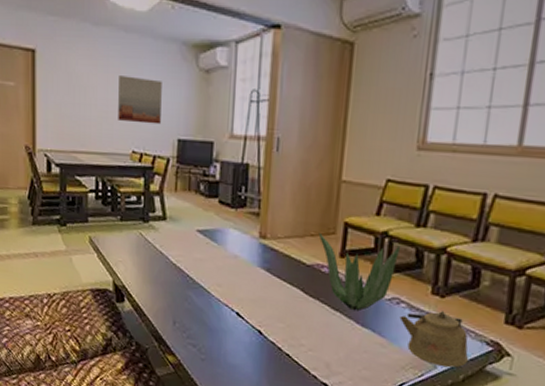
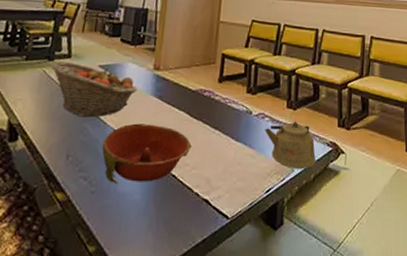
fruit basket: none [147,223,242,286] -> present [51,61,137,118]
bowl: none [208,296,307,358] -> present [102,123,192,183]
plant: present [318,233,401,312] -> none [202,63,264,128]

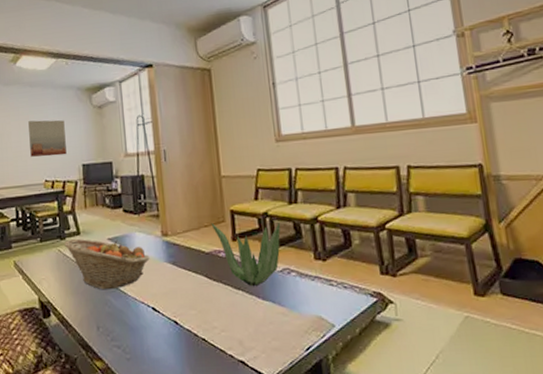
bowl: present [102,123,192,183] -> none [127,290,216,350]
plant: none [202,63,264,128] -> present [211,222,281,287]
kettle: present [265,120,317,170] -> none [293,272,360,325]

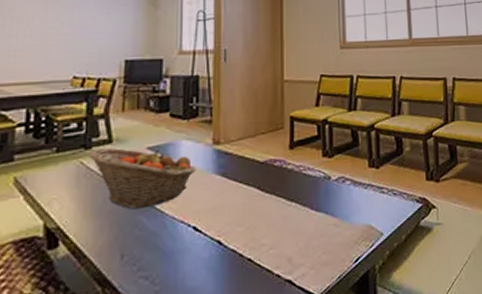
wall art: present [28,120,67,157] -> none [57,5,108,49]
plant: present [211,222,281,287] -> none [268,129,339,198]

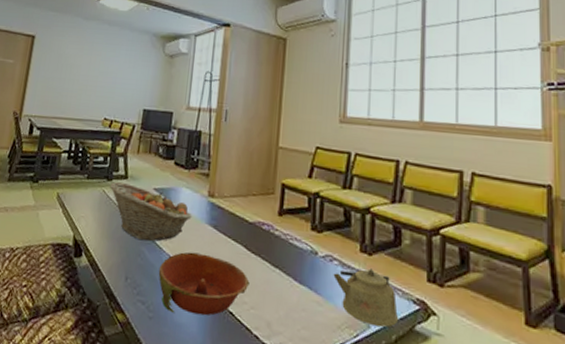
bowl: none [162,205,266,278] -> present [158,252,250,316]
kettle: none [347,179,407,232] -> present [333,267,399,328]

